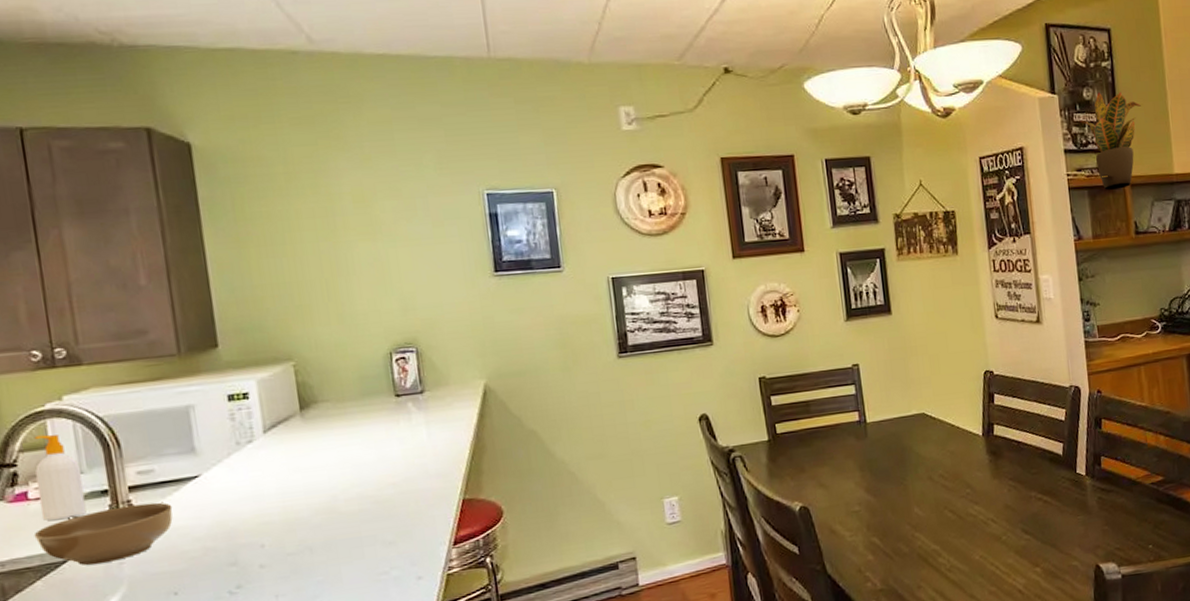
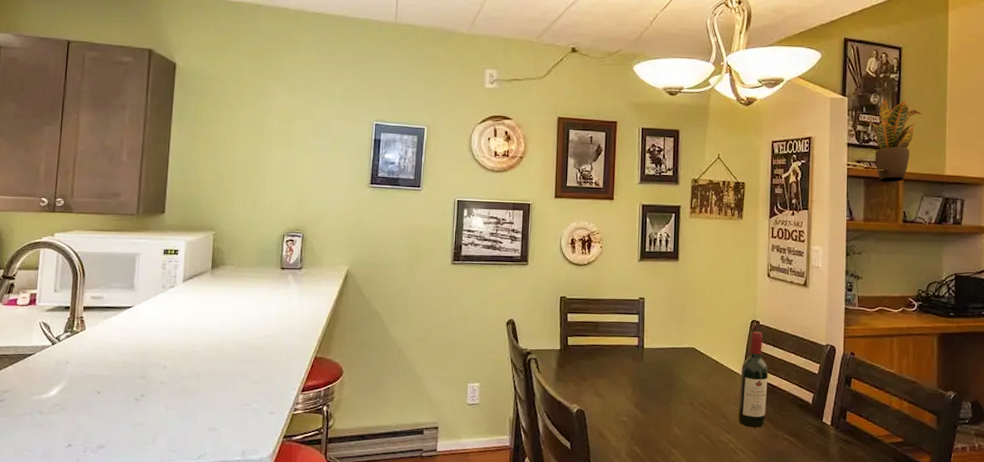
soap bottle: present [34,434,87,521] -> none [22,259,55,323]
bowl: present [34,502,173,565] -> none [15,320,110,361]
wine bottle: none [980,383,1014,493] -> present [738,331,769,427]

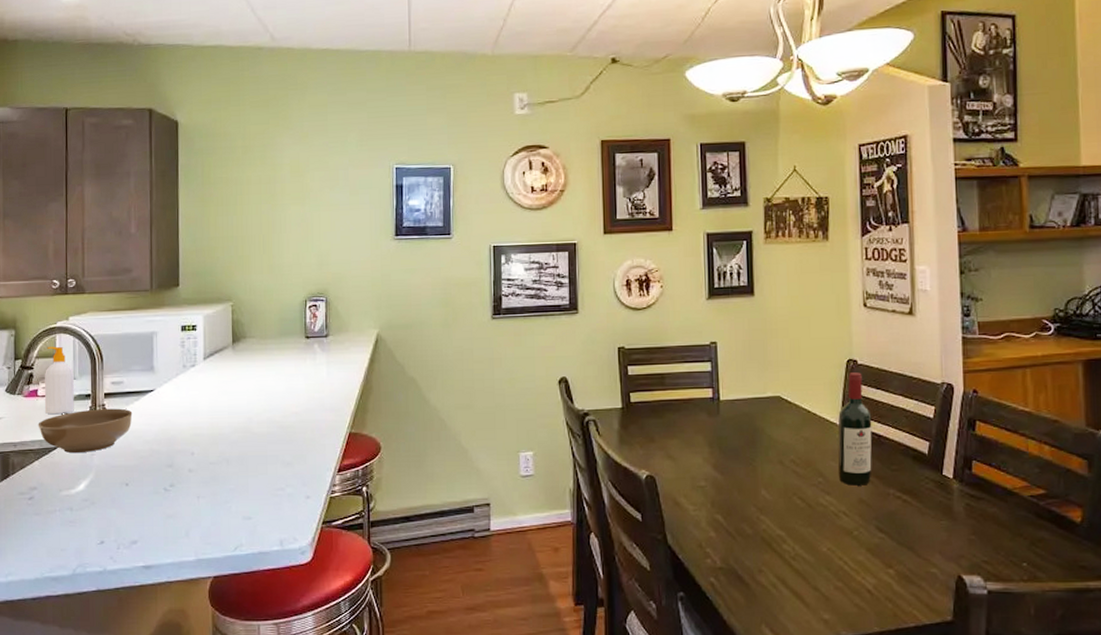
bowl: none [15,320,110,361] -> present [38,408,133,454]
soap bottle: none [22,259,55,323] -> present [44,346,74,414]
potted plant: present [864,99,922,182] -> none [972,80,1046,181]

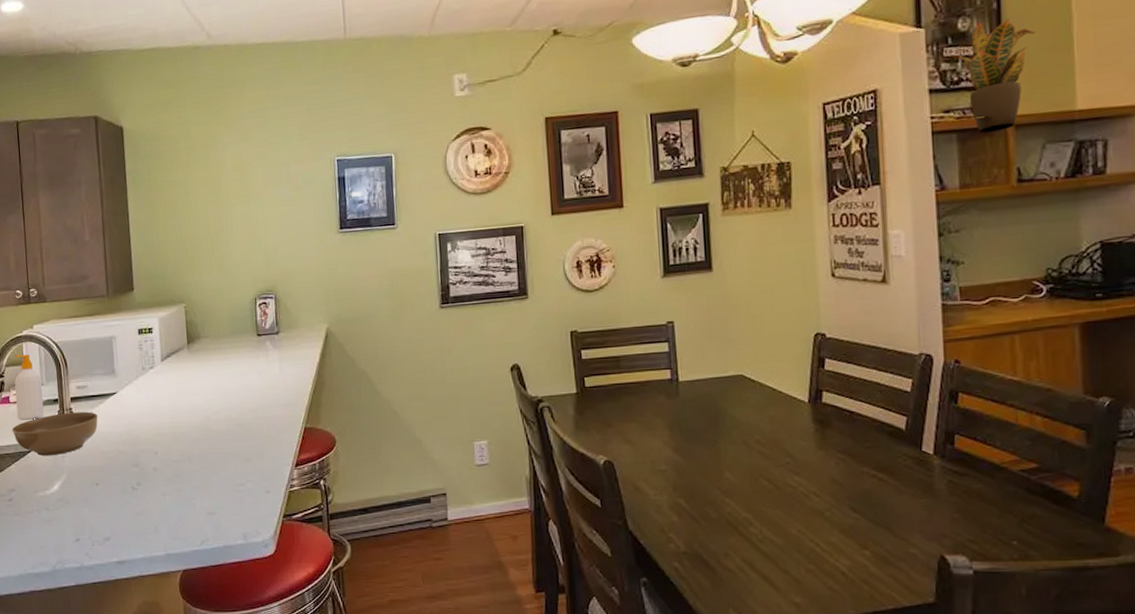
wine bottle: present [838,372,872,486] -> none [806,346,844,465]
potted plant: none [972,80,1046,181] -> present [950,19,1035,133]

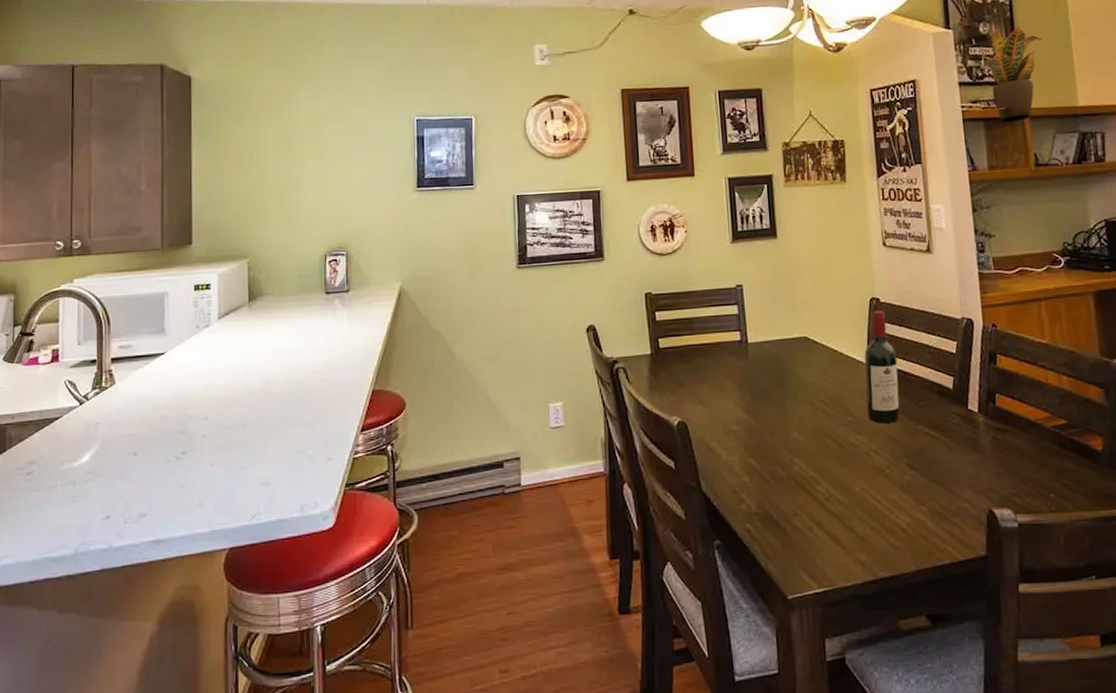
bowl: present [12,411,98,456] -> none [38,373,142,423]
soap bottle: present [15,354,44,419] -> none [45,310,78,382]
wine bottle: none [806,346,844,465] -> present [864,310,900,424]

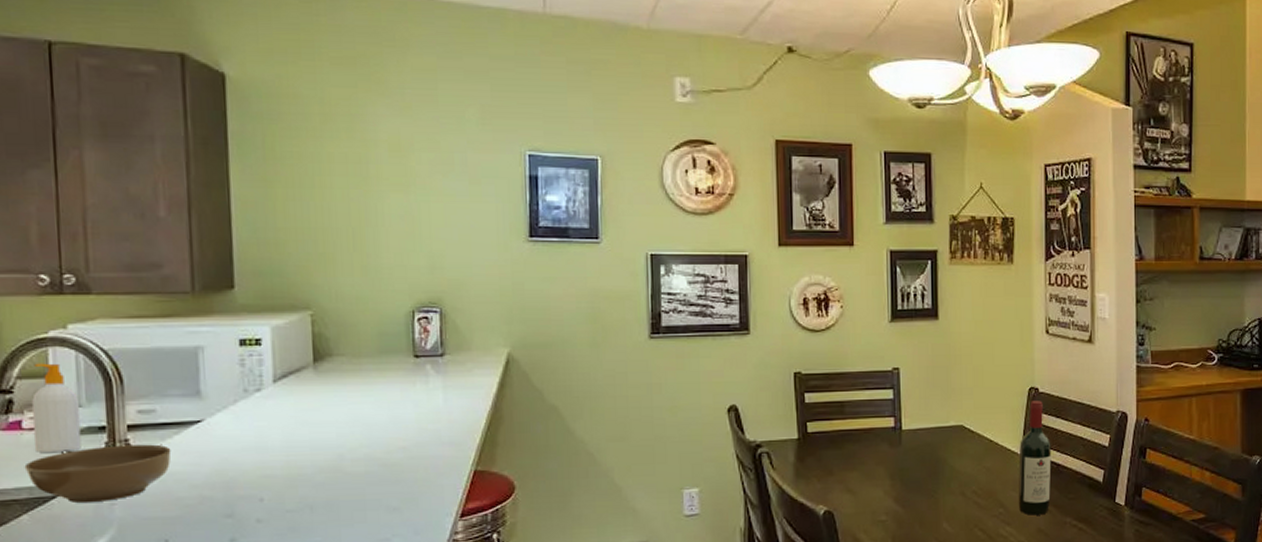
bowl: none [38,373,142,423] -> present [24,444,171,504]
soap bottle: none [45,310,78,382] -> present [32,363,82,452]
potted plant: present [975,26,1042,122] -> none [1152,108,1218,211]

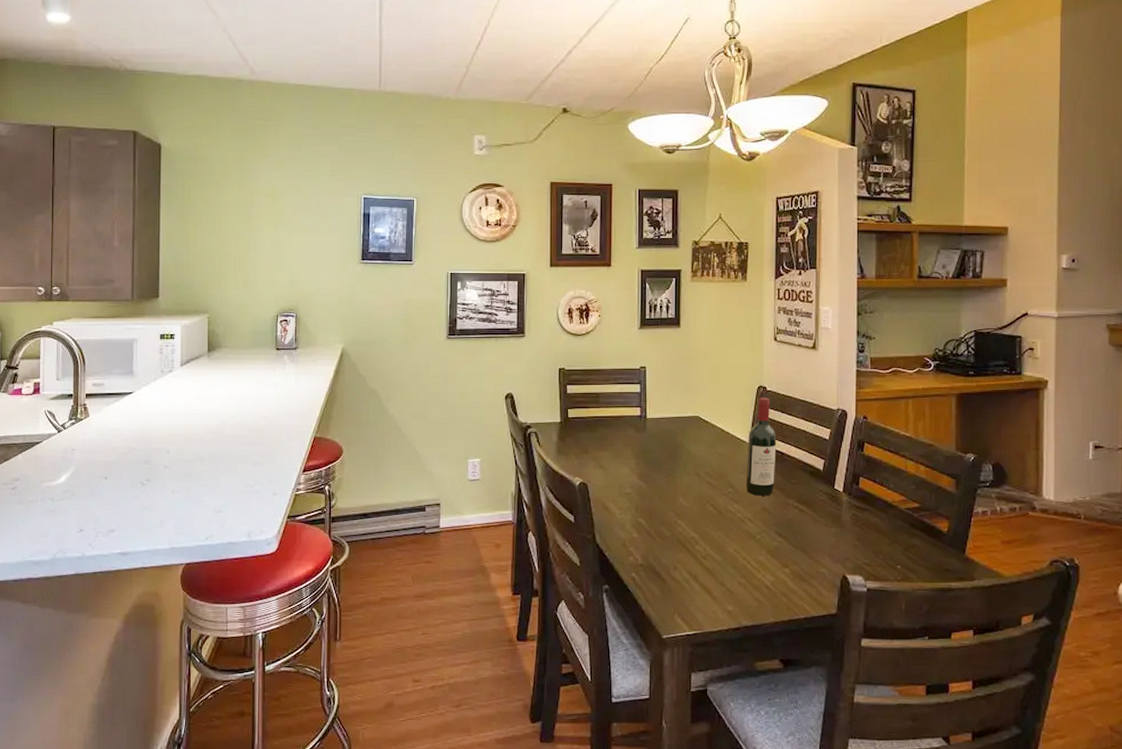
bowl: present [24,444,171,504] -> none [21,408,112,449]
soap bottle: present [32,363,82,452] -> none [28,349,57,411]

